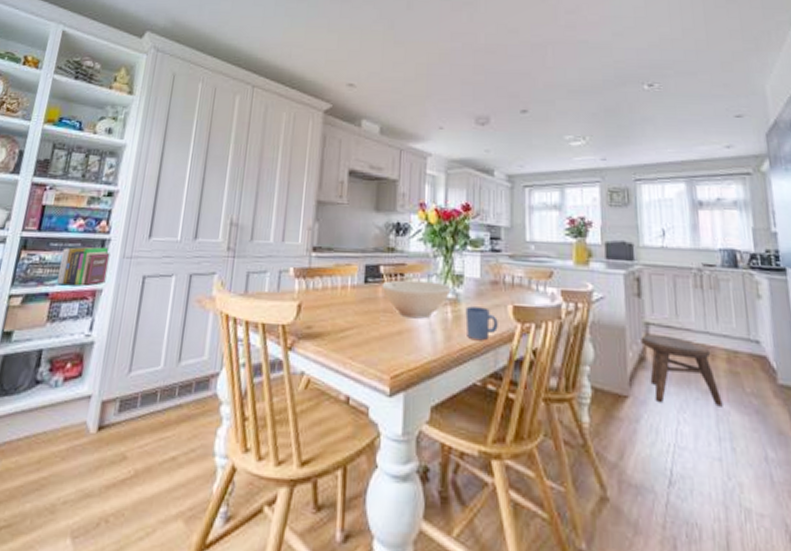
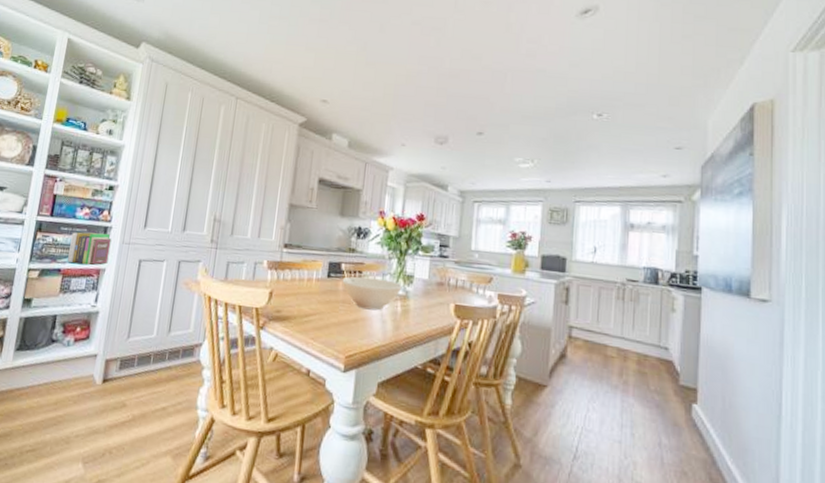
mug: present [465,306,498,341] -> none [412,302,441,333]
stool: present [641,334,723,407] -> none [563,335,629,400]

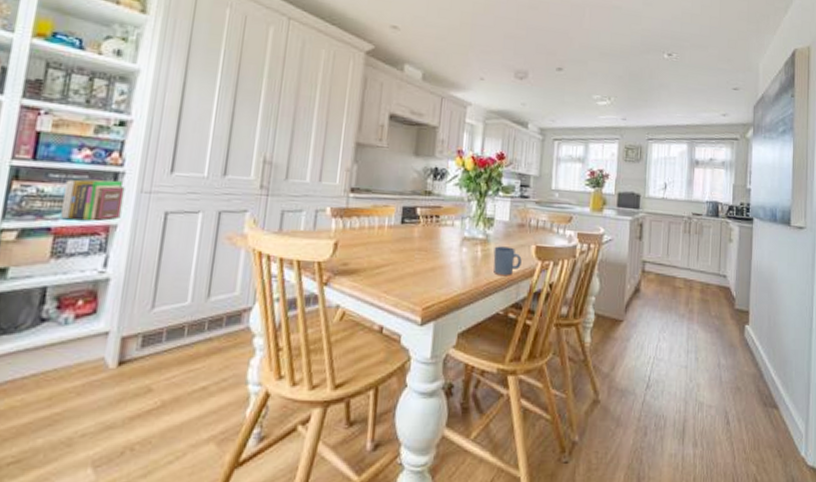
bowl: present [342,276,402,311] -> none [417,221,483,257]
mug: none [412,302,441,333] -> present [493,246,522,277]

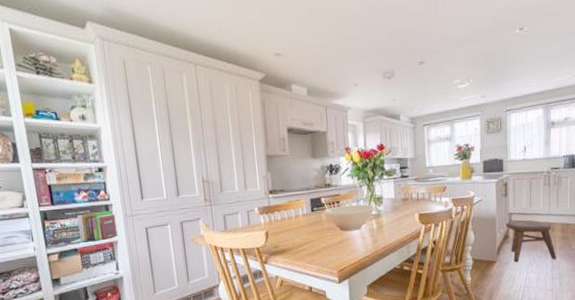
bowl: none [417,221,483,257] -> present [324,204,375,232]
mug: present [493,246,522,277] -> none [385,217,409,240]
stool: none [637,270,693,327] -> present [506,219,556,263]

